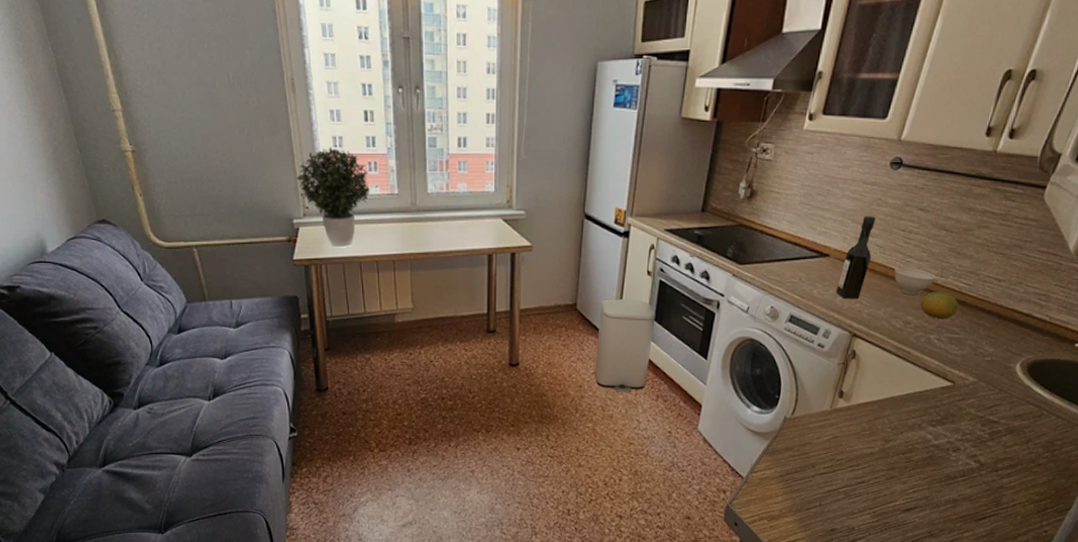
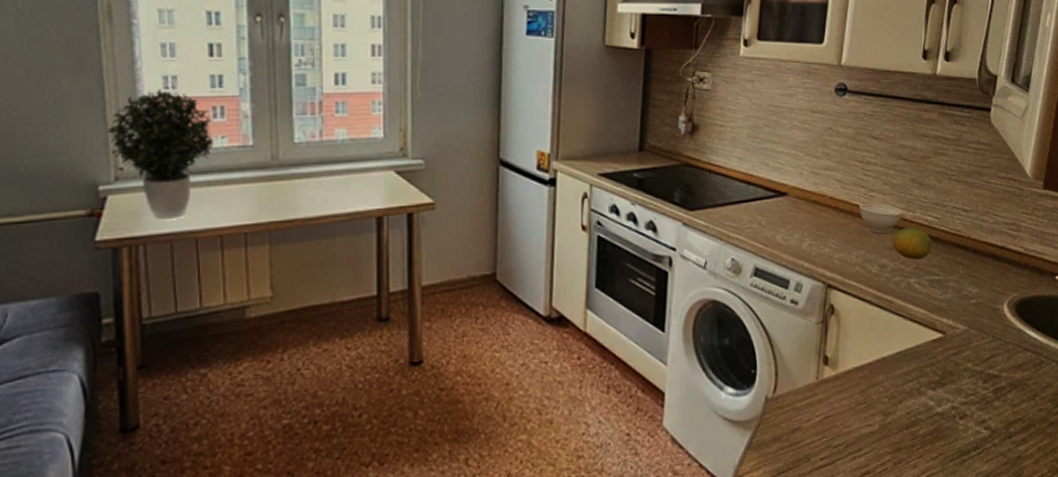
pedal bin: present [594,298,656,393] -> none [524,262,597,387]
bottle: present [835,216,876,300] -> none [800,147,833,244]

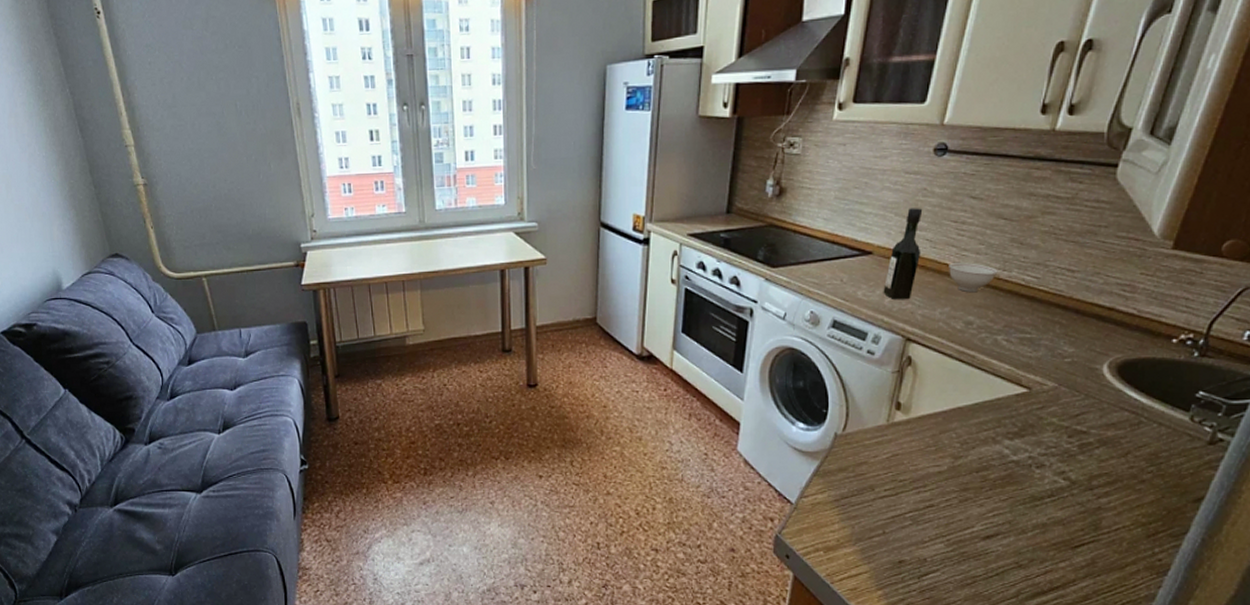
potted plant: present [107,89,215,219] -> none [304,168,378,269]
bottle: none [800,147,833,244] -> present [883,208,923,300]
fruit: present [892,227,933,259] -> none [982,286,1027,317]

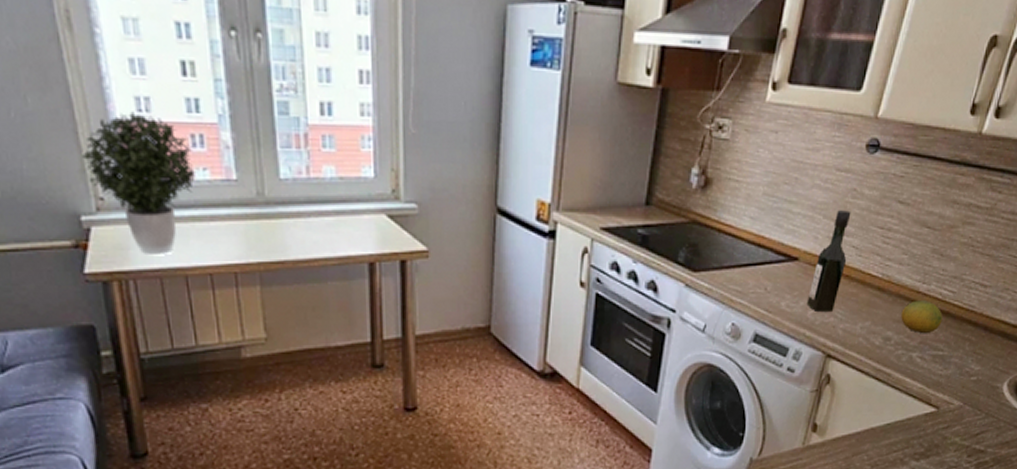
potted plant: none [304,168,378,269] -> present [82,111,197,254]
bowl: present [949,263,998,293] -> none [872,274,918,306]
fruit: none [982,286,1027,317] -> present [901,300,943,333]

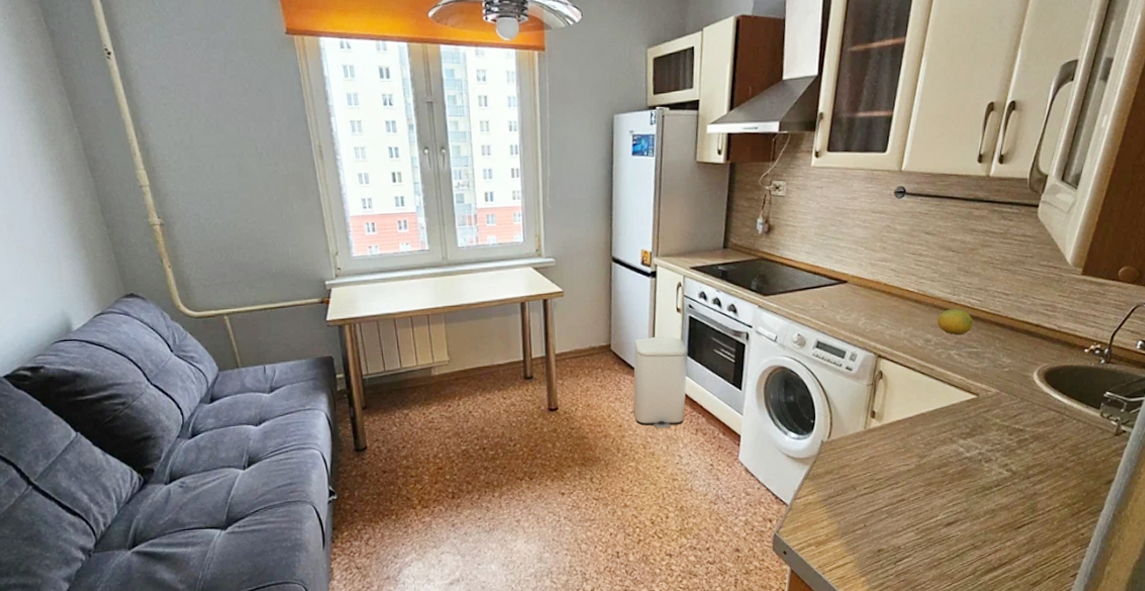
potted plant: present [82,111,197,254] -> none [327,208,402,305]
pedal bin: none [516,318,592,439] -> present [632,336,688,429]
bottle: present [806,210,851,313] -> none [857,242,888,322]

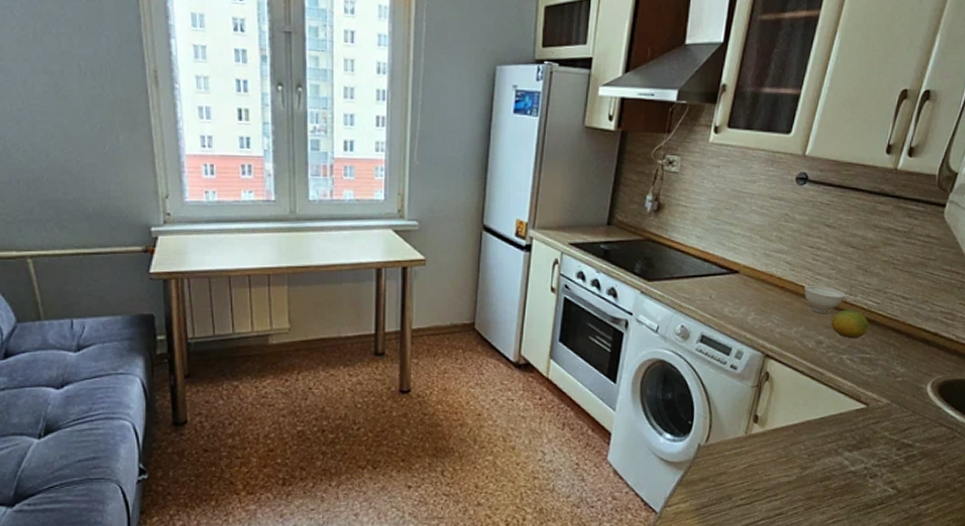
pedal bin: present [632,336,688,429] -> none [494,317,560,421]
bowl: none [910,289,949,315] -> present [804,286,846,314]

